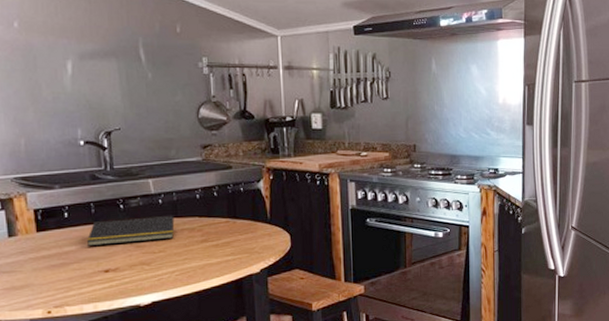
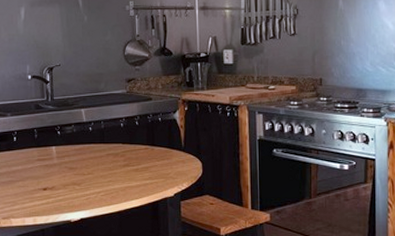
notepad: present [86,215,175,246] -> none [29,141,102,166]

